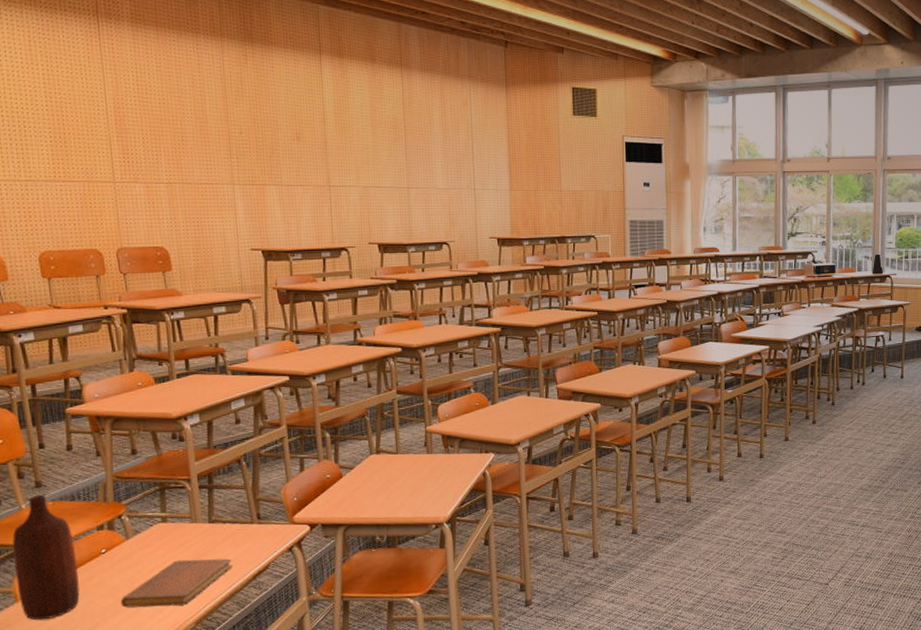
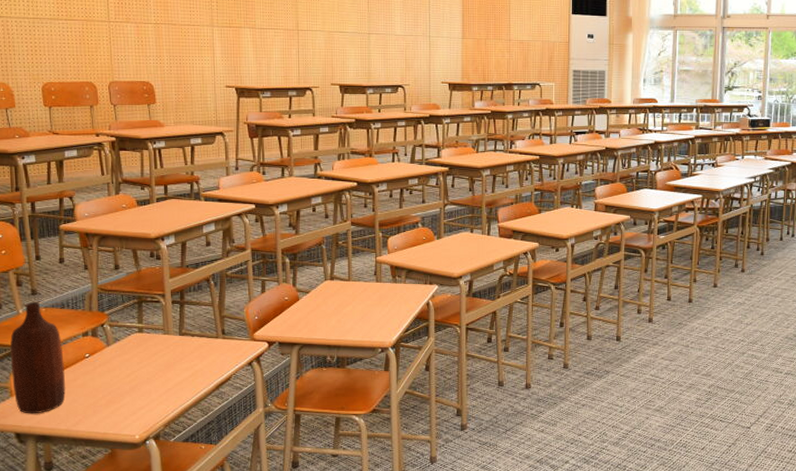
notebook: present [120,558,233,608] -> none [100,367,199,409]

